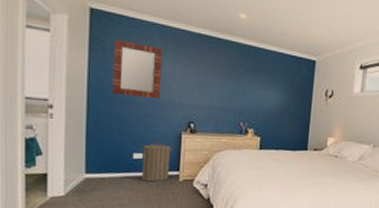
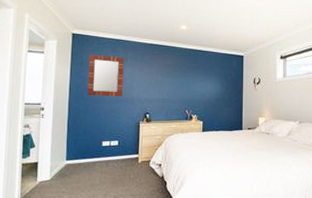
laundry hamper: present [140,141,174,182] -> none [108,130,134,165]

